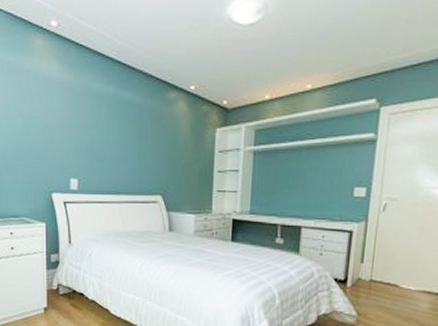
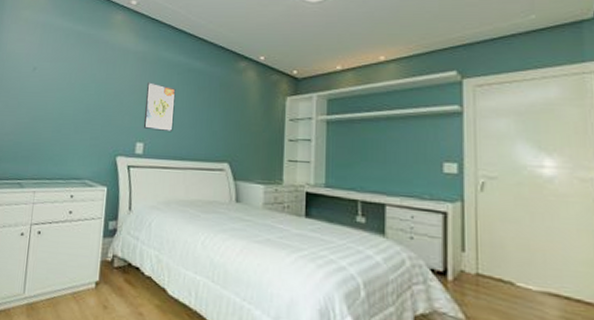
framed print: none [76,115,106,167] -> present [143,82,176,132]

